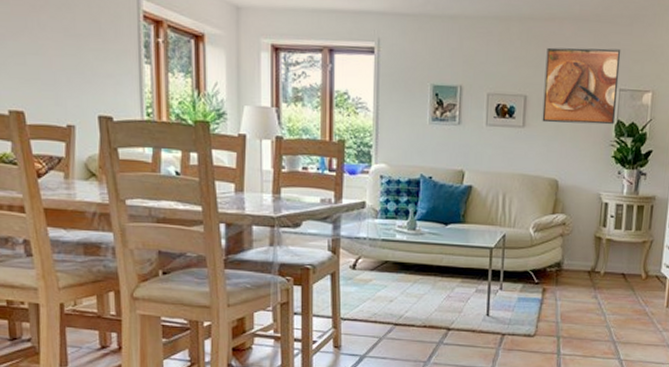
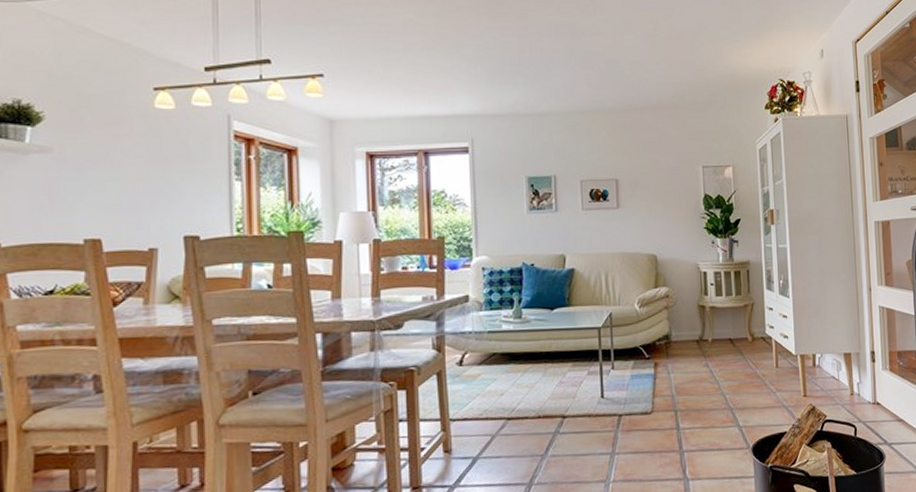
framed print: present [542,47,621,125] -> none [632,131,703,202]

